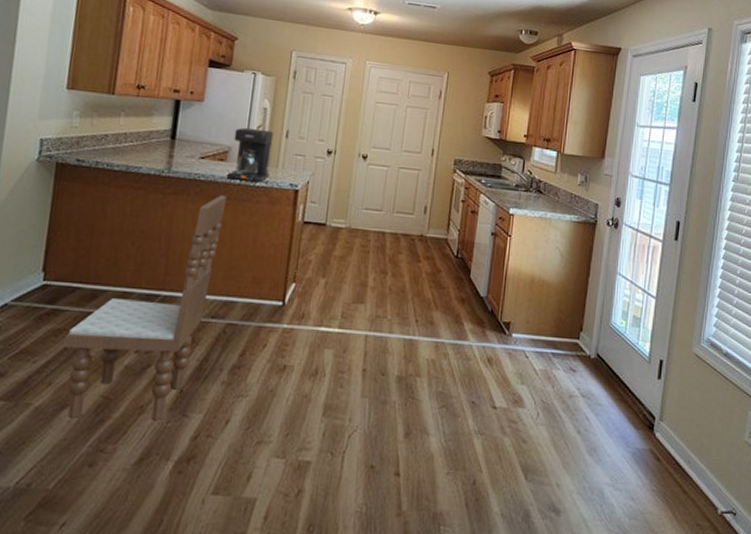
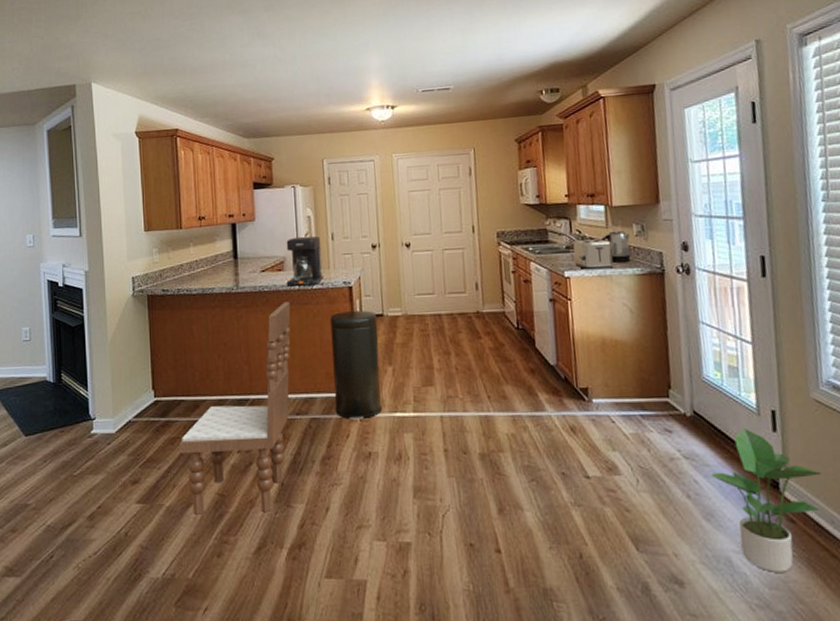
pedal bin: none [256,215,319,331] -> present [330,310,383,420]
toaster: none [520,180,558,212] -> present [573,239,614,270]
kettle: none [547,177,574,208] -> present [600,230,631,263]
potted plant: none [601,374,689,504] -> present [711,429,822,572]

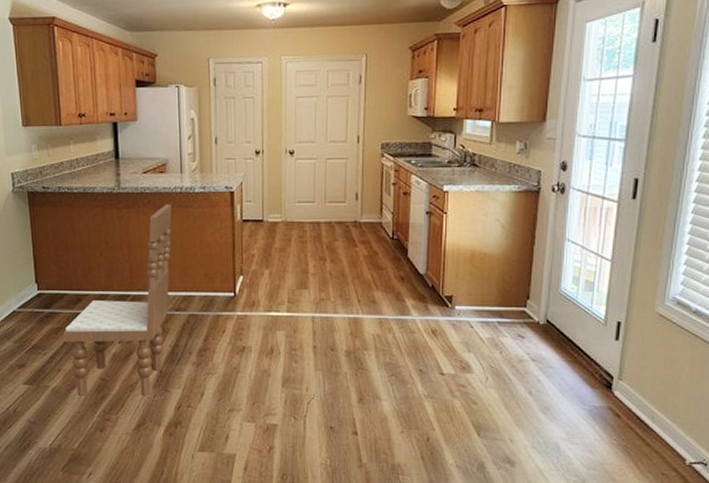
coffee maker: present [286,236,323,286] -> none [168,139,205,190]
pedal bin: present [330,310,383,420] -> none [211,216,258,318]
toaster: present [573,239,614,270] -> none [454,155,494,185]
kettle: present [600,230,631,263] -> none [482,147,512,179]
potted plant: present [711,429,822,572] -> none [554,337,652,456]

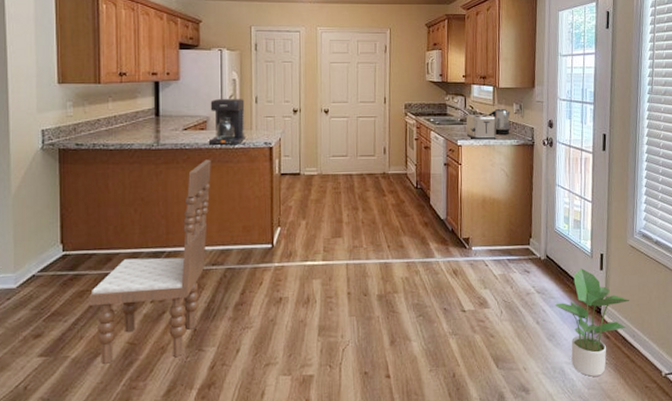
coffee maker: none [168,139,205,190] -> present [208,98,245,145]
toaster: none [454,155,494,185] -> present [466,114,497,140]
kettle: none [482,147,512,179] -> present [487,108,511,135]
potted plant: none [554,337,652,456] -> present [555,268,630,377]

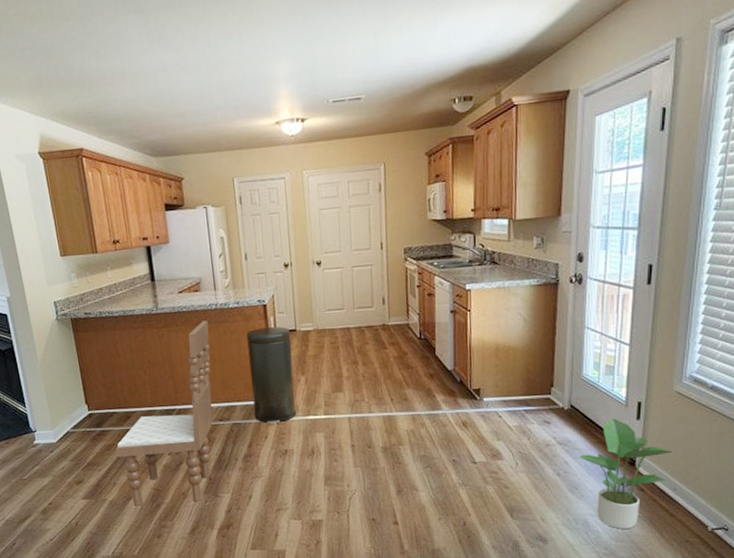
coffee maker: present [208,98,245,145] -> none [201,257,239,306]
pedal bin: none [250,169,295,269] -> present [246,326,297,424]
toaster: present [466,114,497,140] -> none [475,252,513,283]
kettle: present [487,108,511,135] -> none [501,243,530,275]

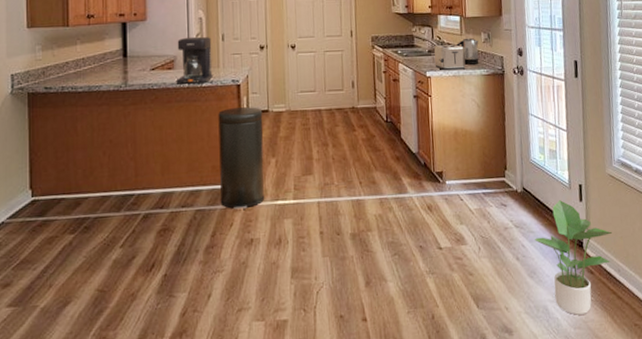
dining chair: present [115,320,213,506] -> none [58,99,179,313]
coffee maker: none [201,257,239,306] -> present [176,36,213,84]
toaster: none [475,252,513,283] -> present [434,44,466,71]
kettle: none [501,243,530,275] -> present [455,37,479,65]

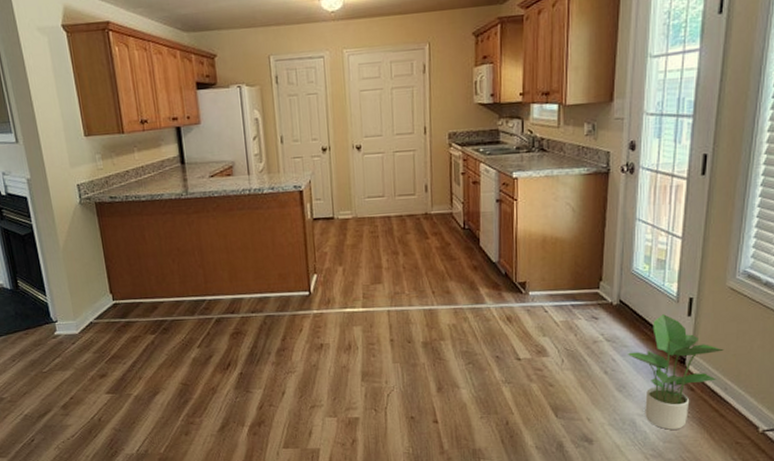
coffee maker: present [176,36,213,84] -> none [234,139,274,191]
pedal bin: present [218,107,265,210] -> none [281,214,333,316]
toaster: present [434,44,466,71] -> none [523,139,562,171]
kettle: present [455,37,479,65] -> none [550,130,580,163]

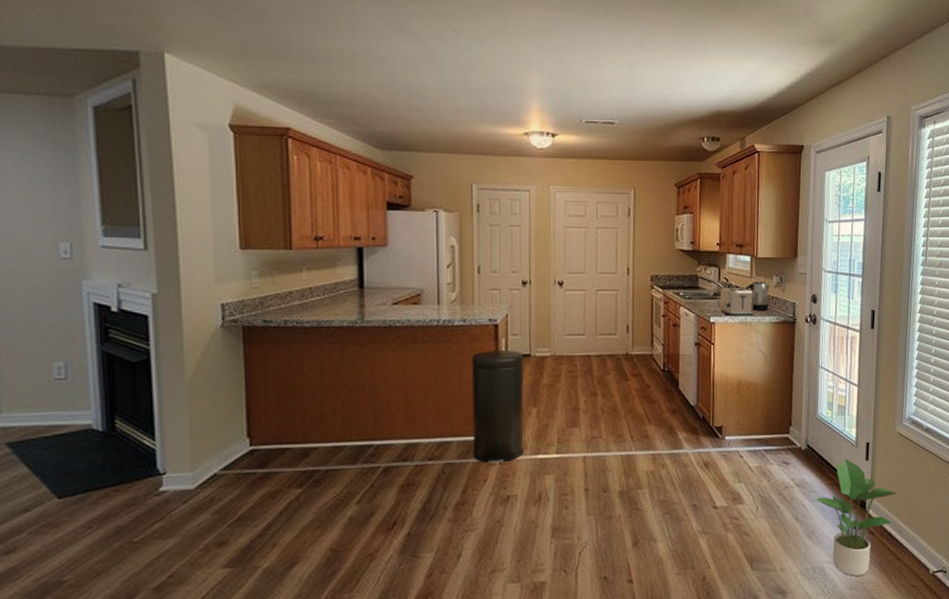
pedal bin: none [281,214,333,316] -> present [472,350,524,464]
toaster: none [523,139,562,171] -> present [719,288,755,317]
kettle: none [550,130,580,163] -> present [744,281,770,311]

